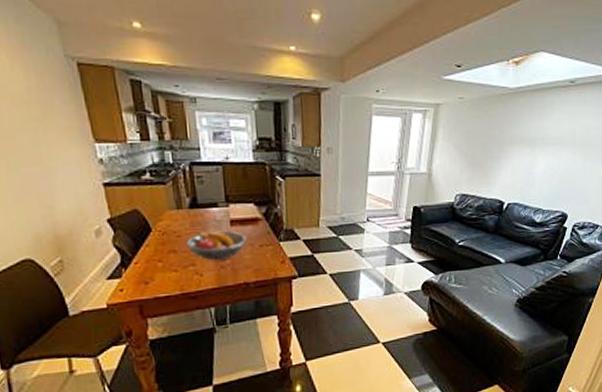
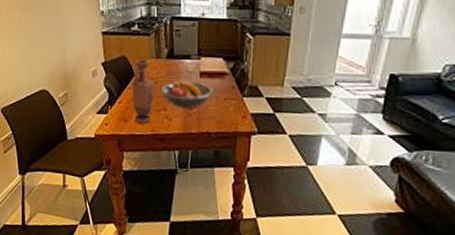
vase: none [149,211,179,284] -> present [132,59,155,124]

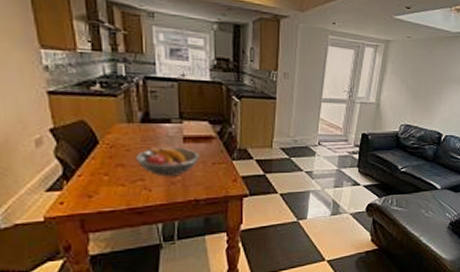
vase: present [132,59,155,124] -> none [96,124,128,198]

